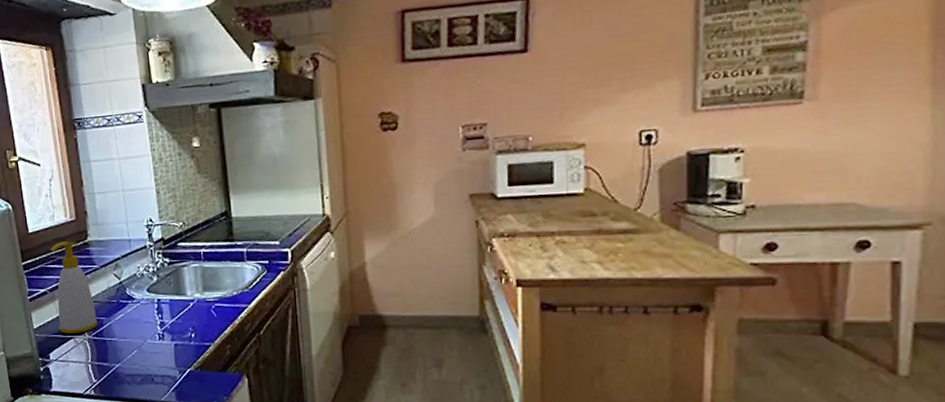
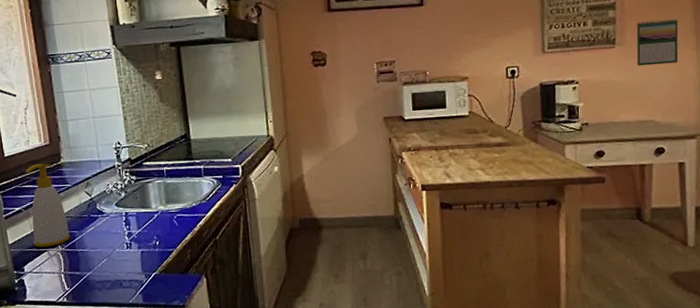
calendar: none [835,61,905,129] -> present [636,18,679,66]

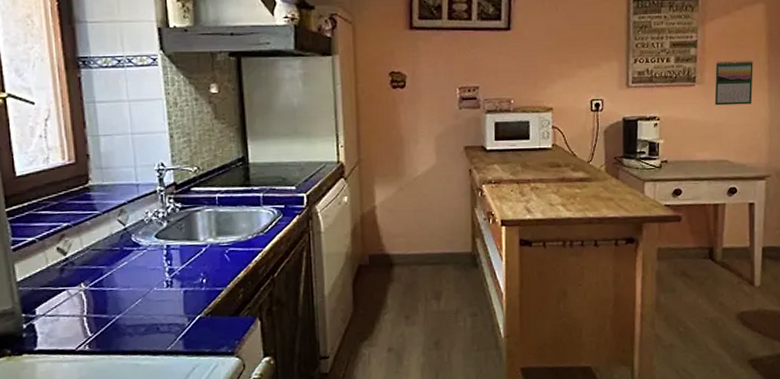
soap bottle: present [25,163,70,247] -> none [41,185,97,286]

